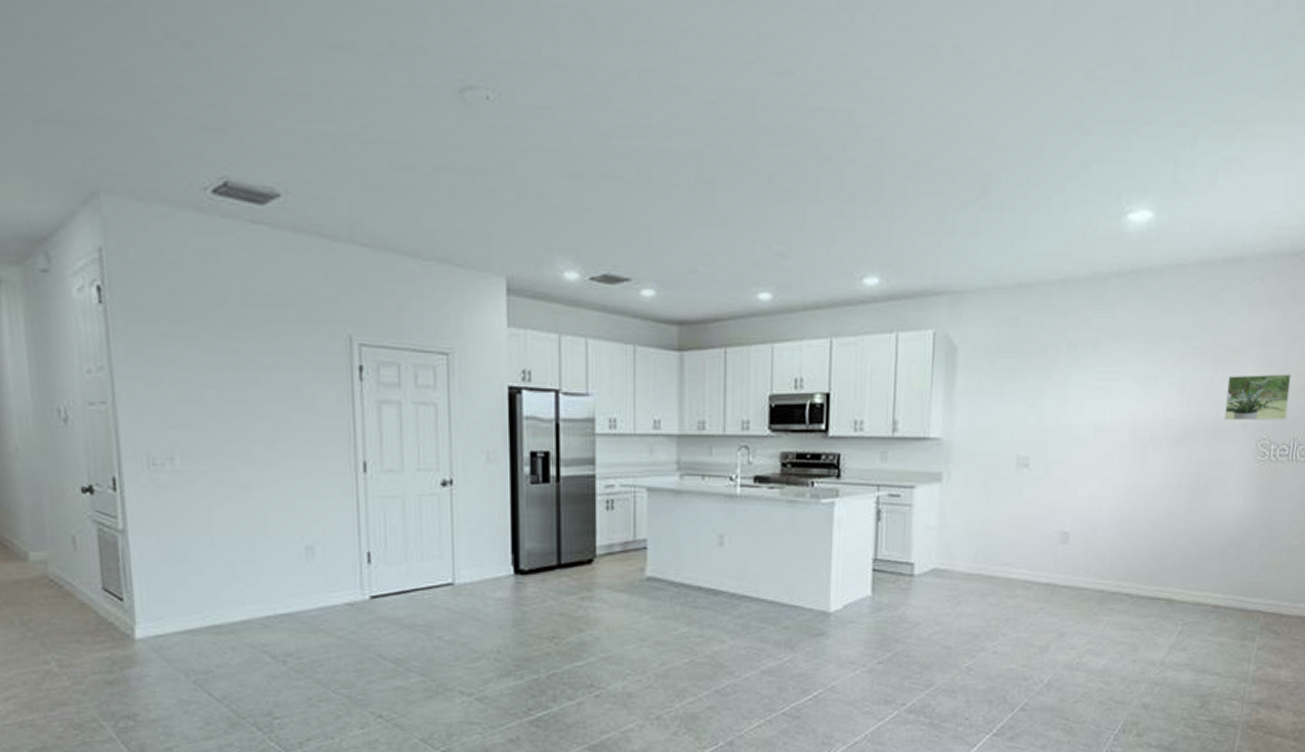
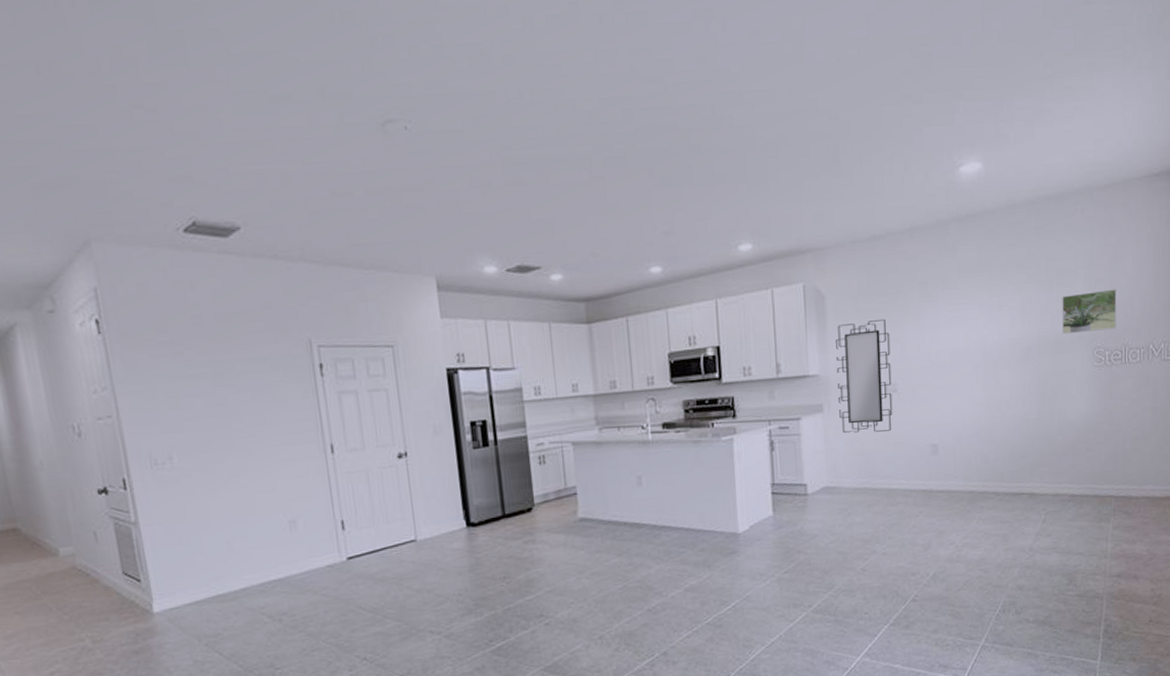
mirror: none [959,380,1027,513] -> present [836,318,893,434]

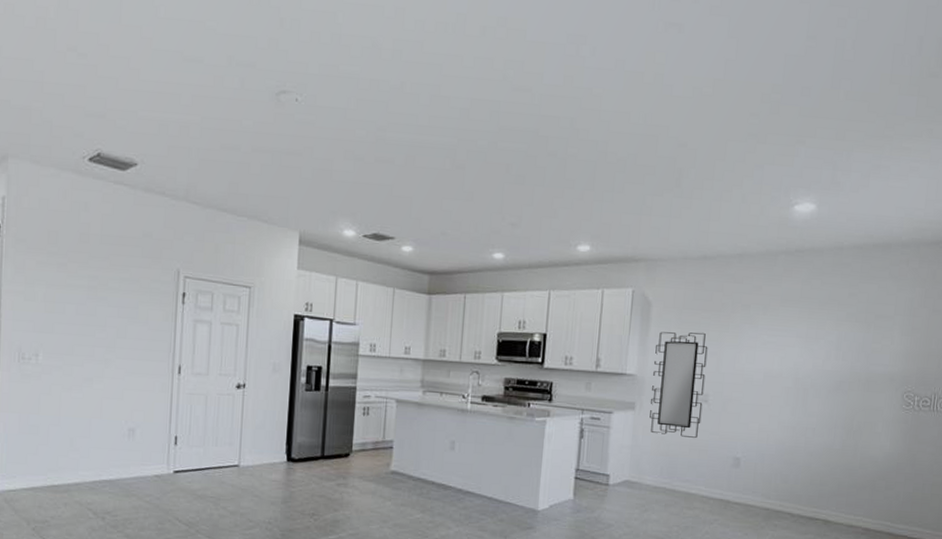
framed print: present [1062,289,1117,335] -> none [874,338,933,377]

